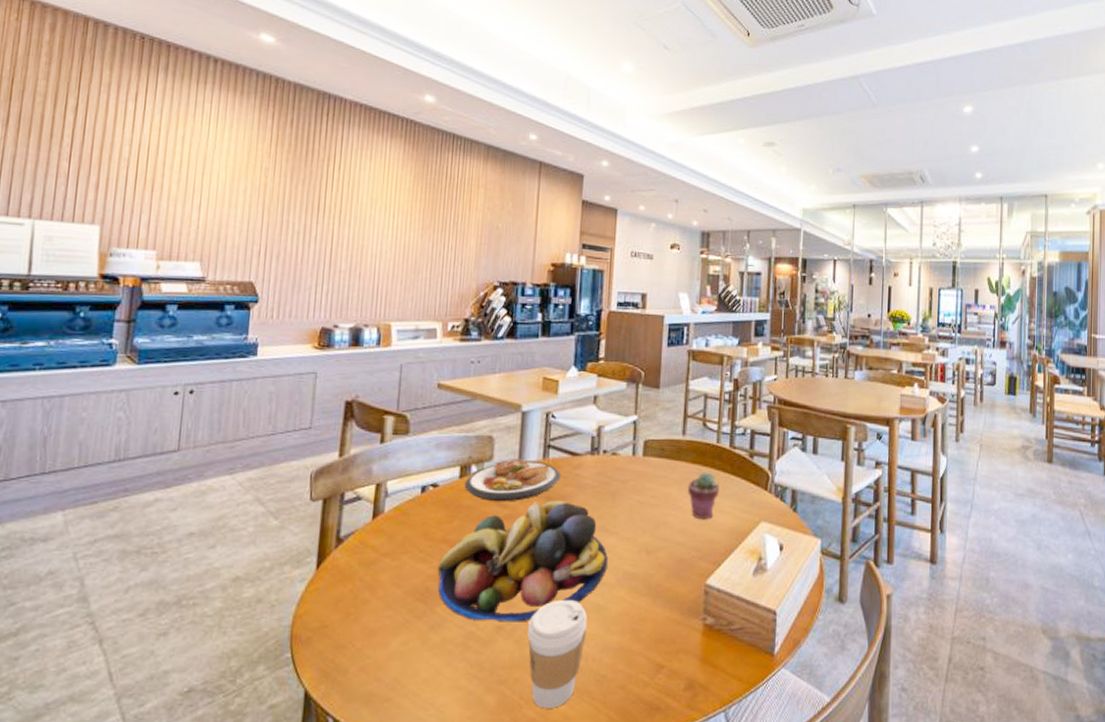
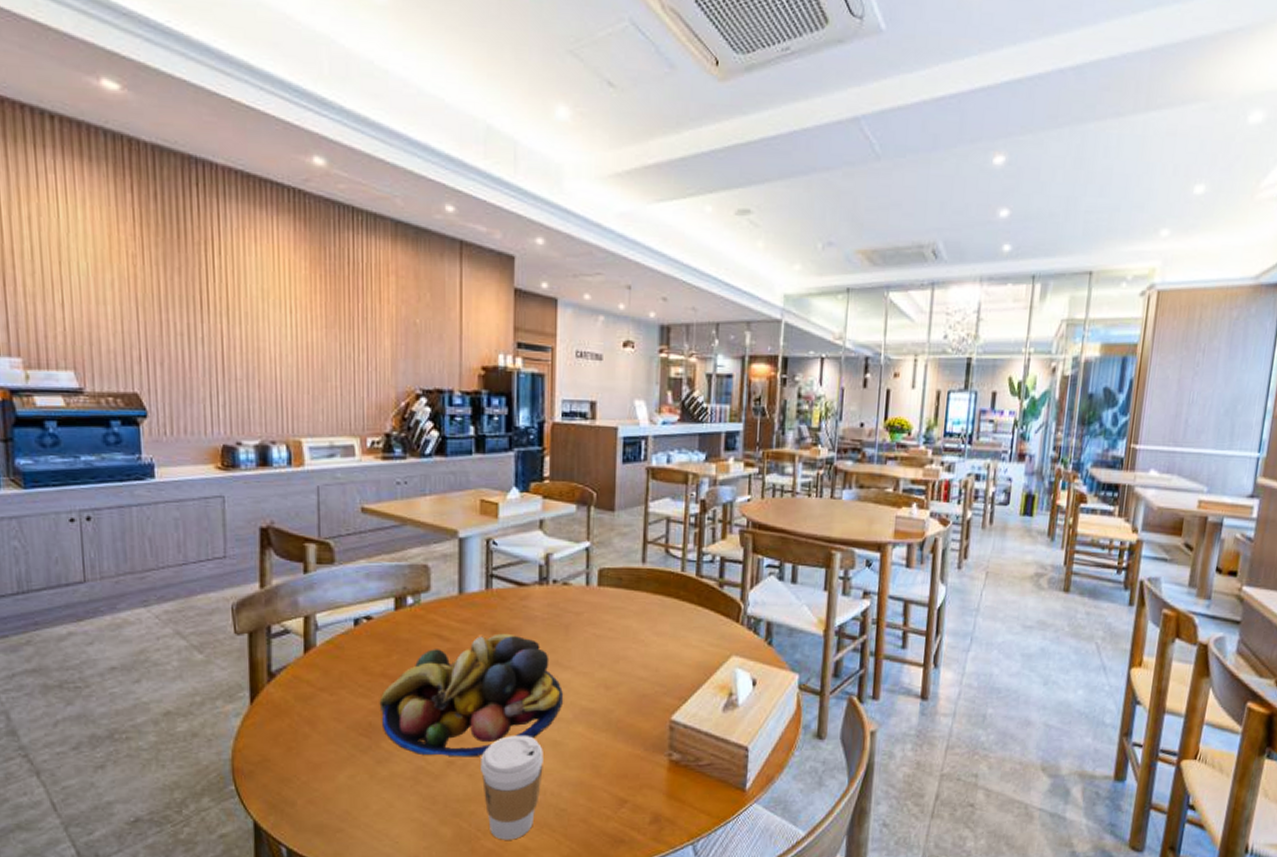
plate: present [464,457,561,502] -> none [400,588,507,636]
potted succulent: present [688,472,719,520] -> none [649,603,685,654]

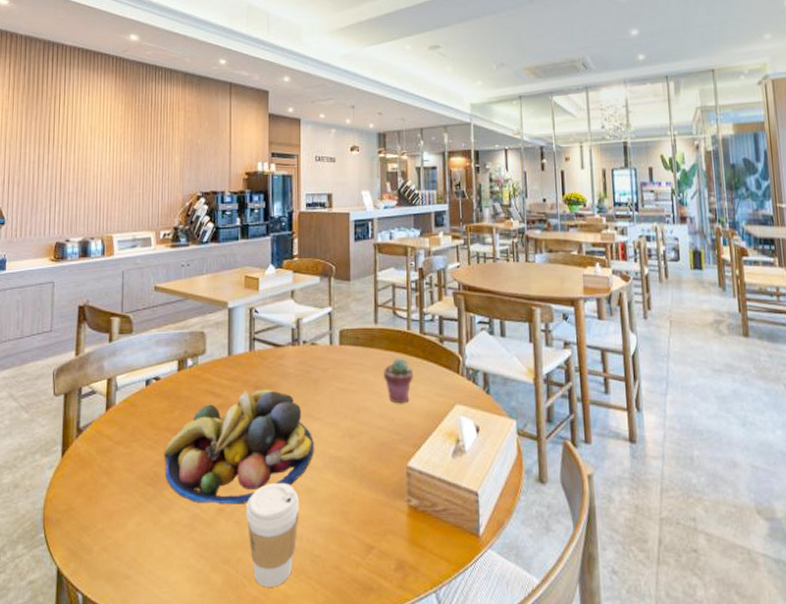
potted succulent: none [649,603,685,654] -> present [384,358,413,404]

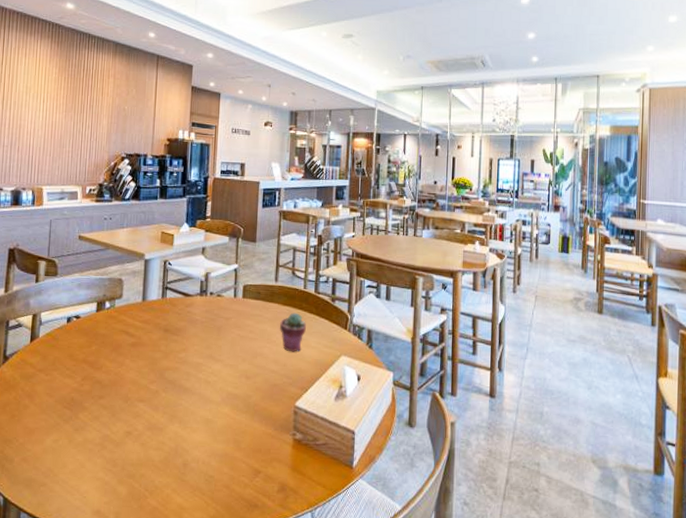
fruit bowl: present [163,389,314,505] -> none [80,332,214,429]
coffee cup: present [246,483,299,587] -> none [151,413,198,500]

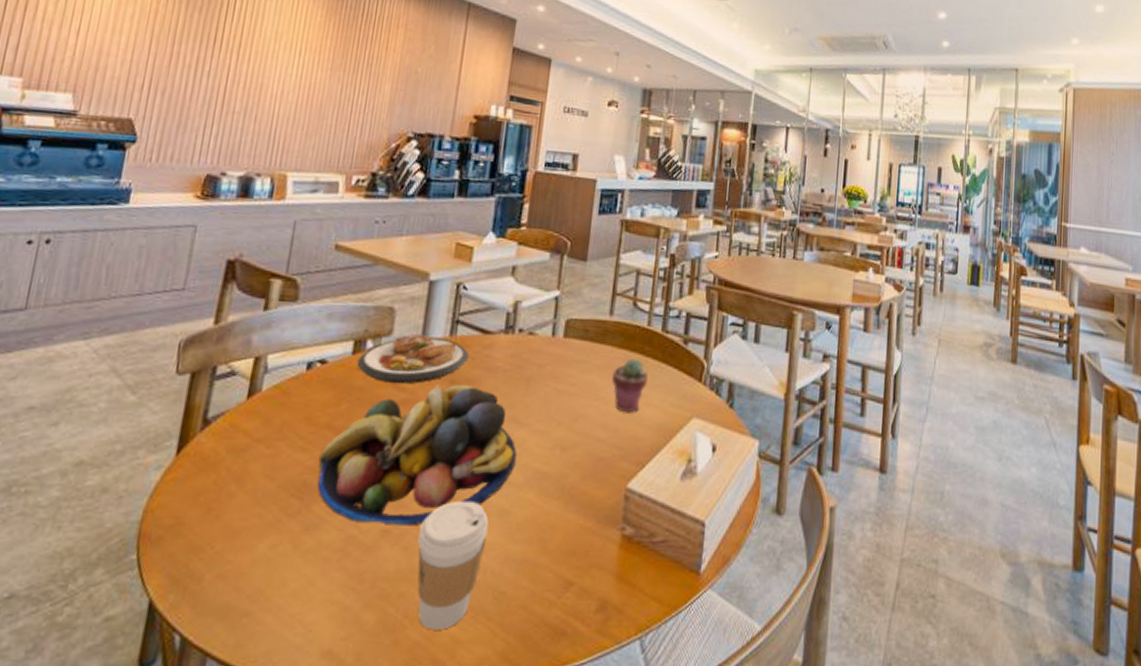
fruit bowl: none [80,332,214,429] -> present [317,384,517,526]
plate: none [100,296,176,332] -> present [356,333,469,385]
coffee cup: none [151,413,198,500] -> present [417,502,489,630]

